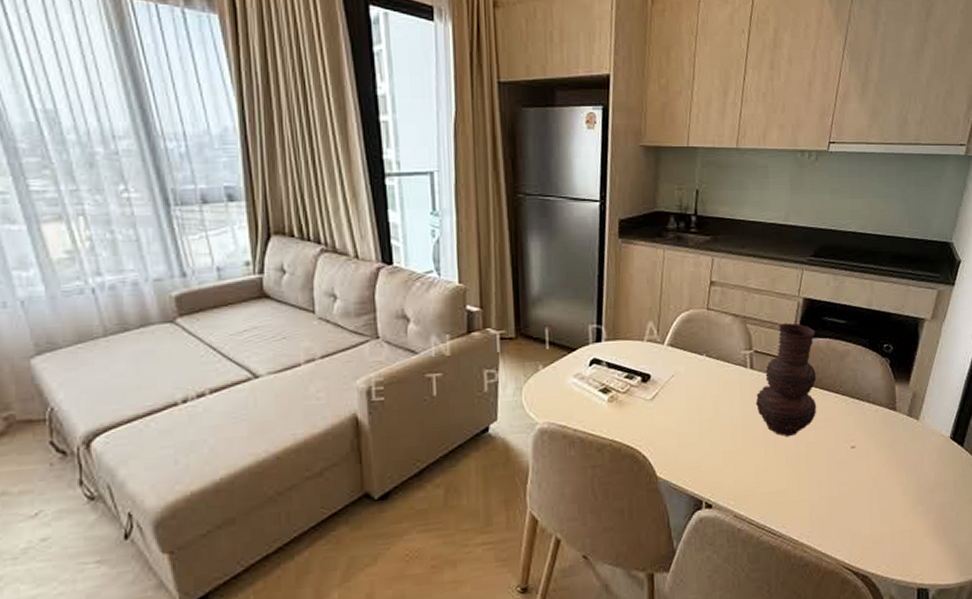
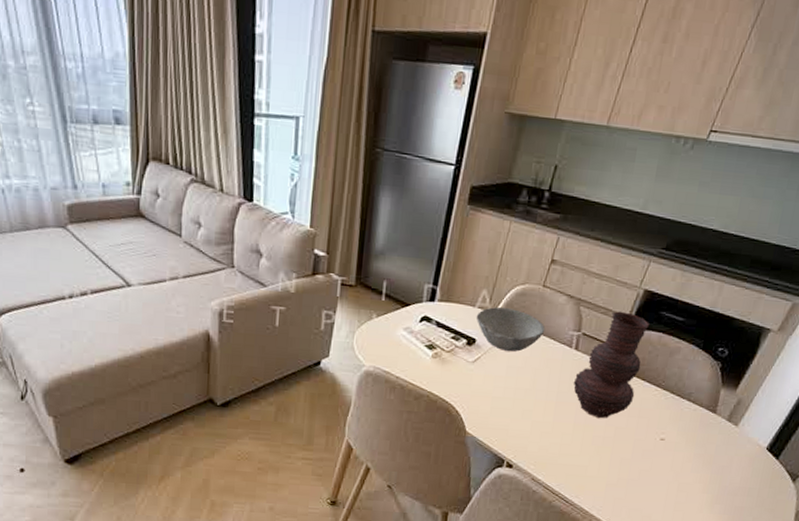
bowl: none [646,337,718,383] -> present [476,307,546,352]

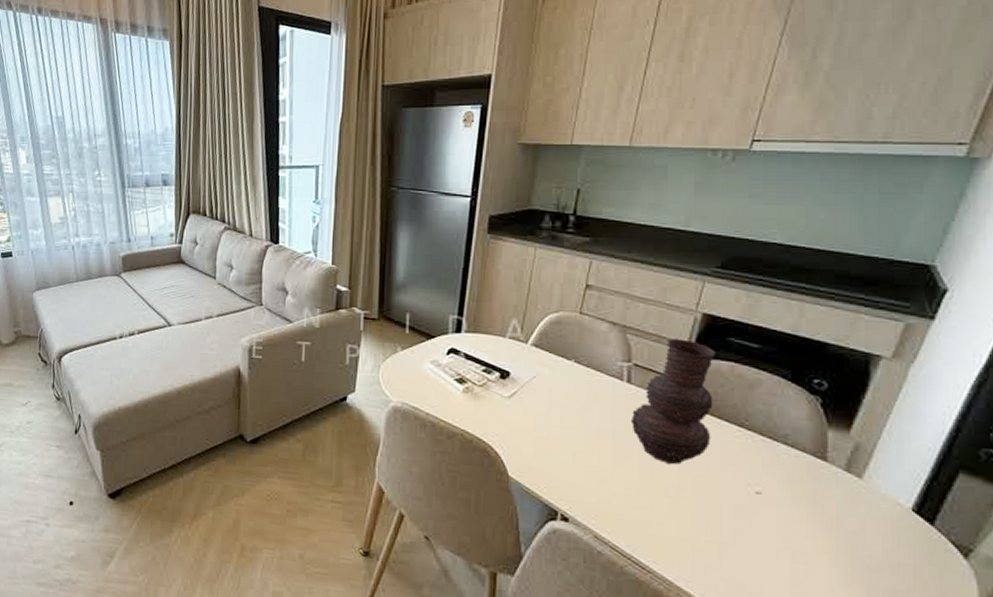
bowl: present [476,307,546,352] -> none [507,337,589,386]

